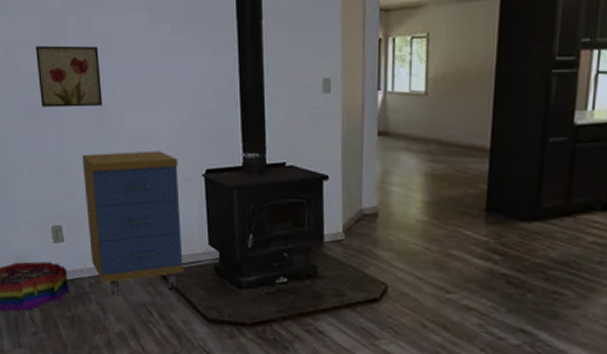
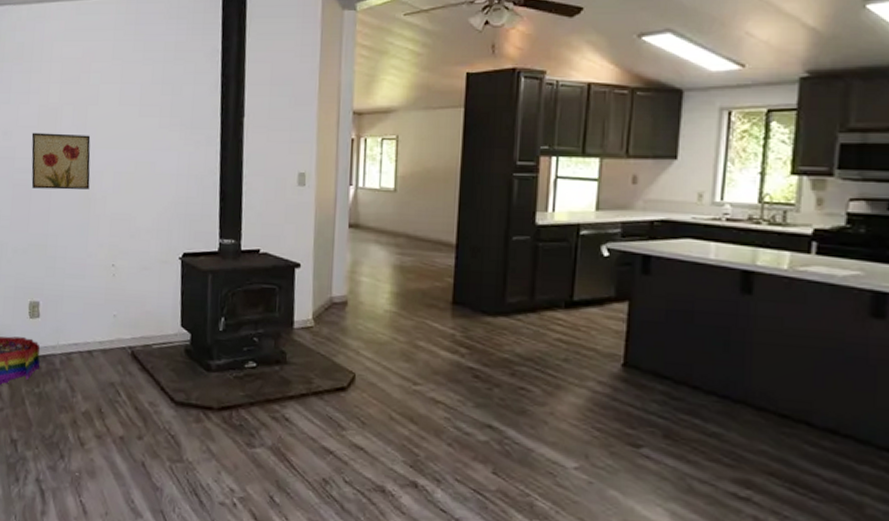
storage cabinet: present [82,151,184,296] -> none [64,233,157,374]

